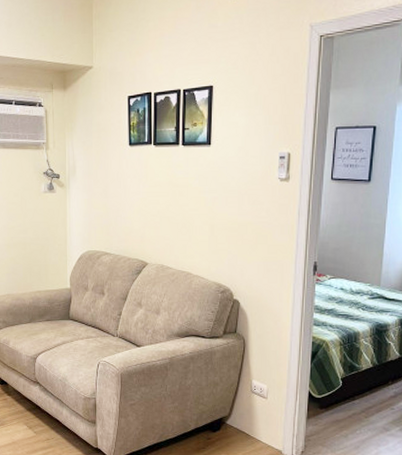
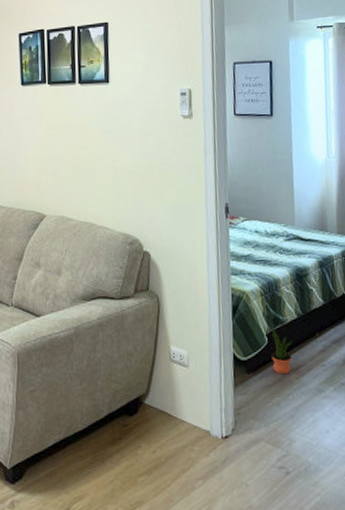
potted plant: none [344,372,365,413] -> present [271,327,292,375]

